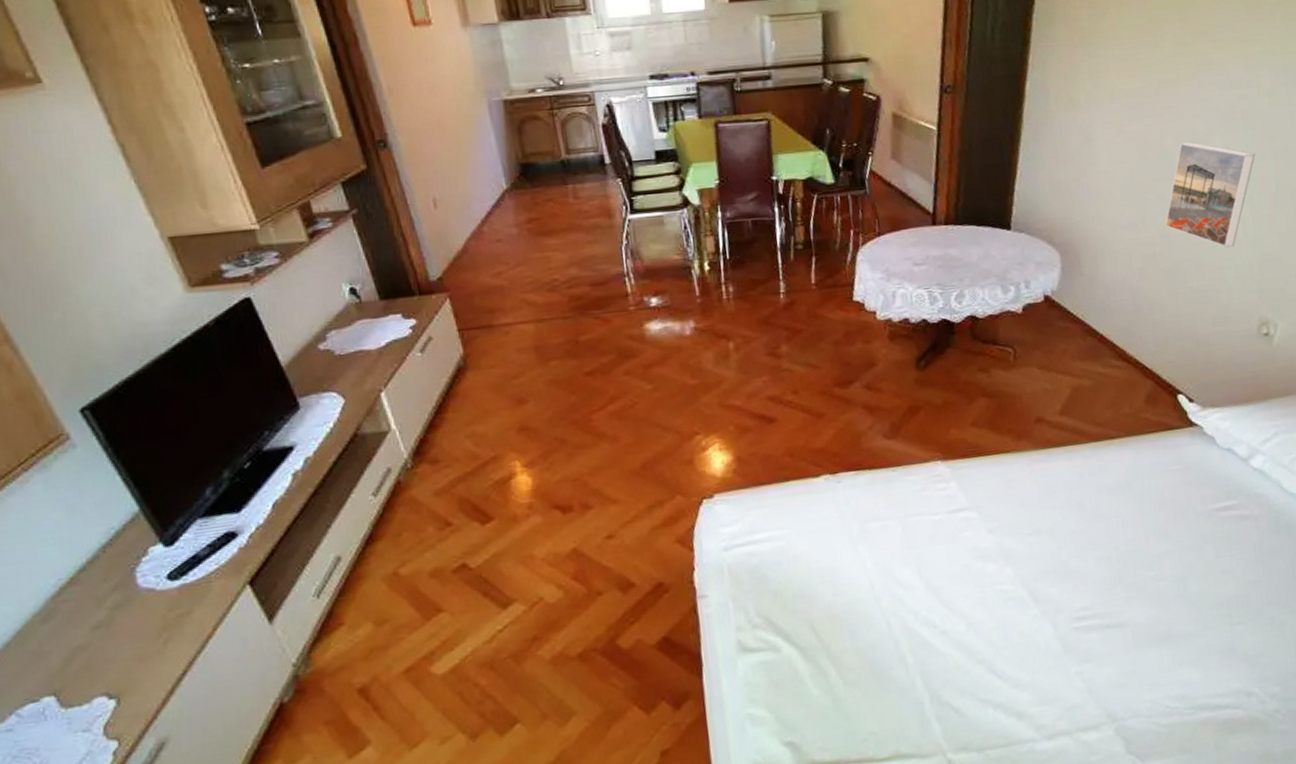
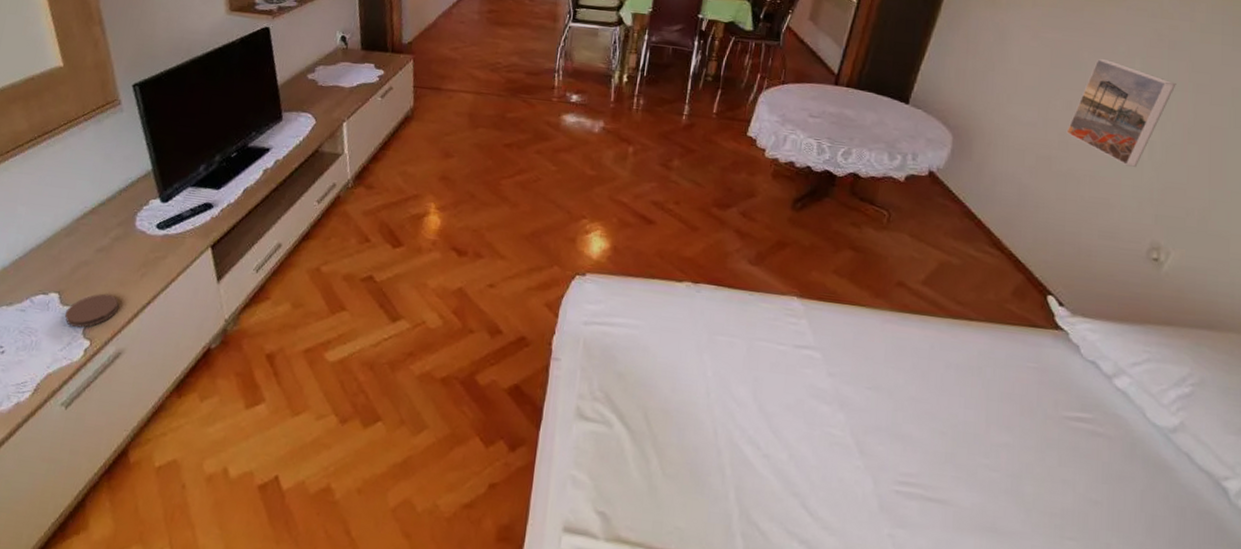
coaster: none [71,676,145,730] -> present [64,293,119,328]

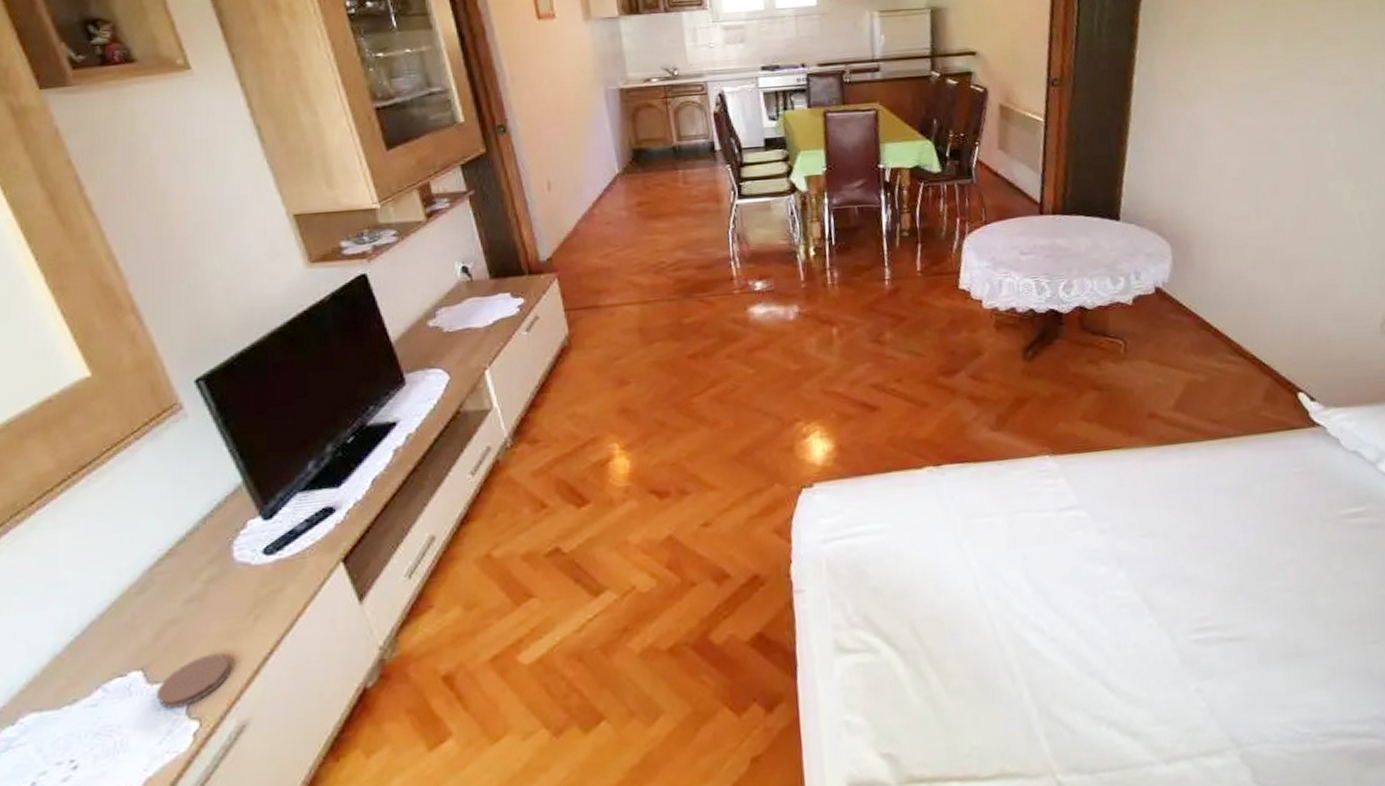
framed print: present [1066,59,1176,167] -> none [1279,136,1371,242]

